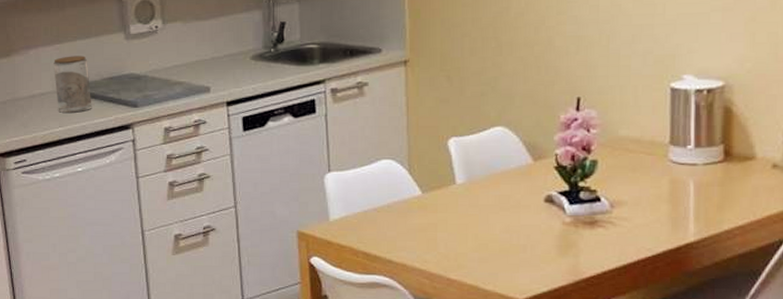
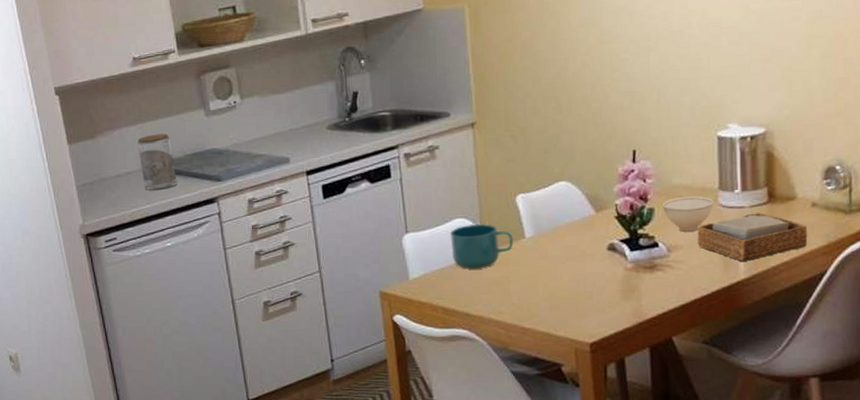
cup: none [375,167,443,214] -> present [450,224,514,269]
bowl: none [606,149,663,187] -> present [661,196,714,232]
napkin holder: none [643,171,767,222] -> present [697,213,808,261]

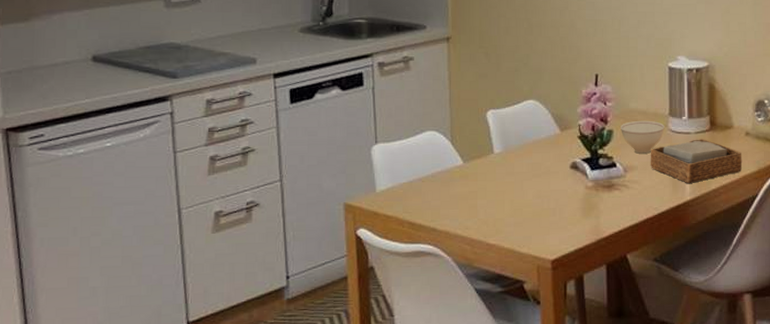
jar: present [137,133,178,190] -> none [81,22,126,83]
cup: present [450,224,514,269] -> none [420,138,482,183]

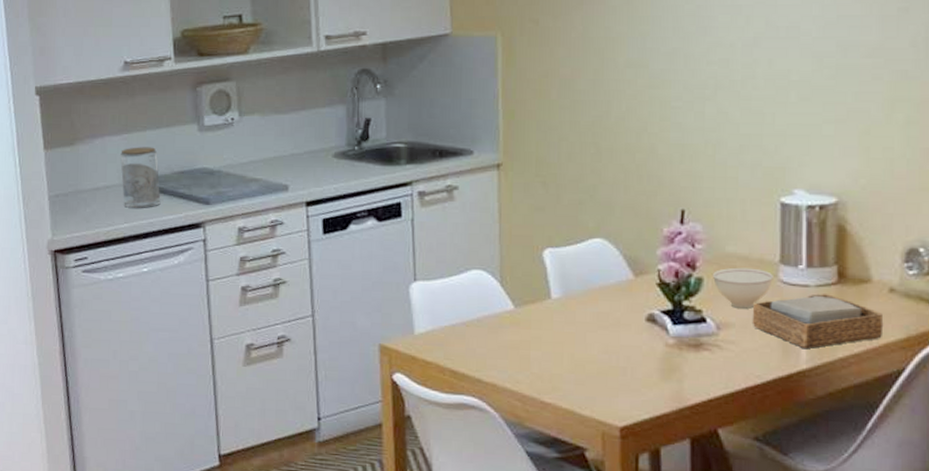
jar: none [81,22,126,83] -> present [120,147,161,208]

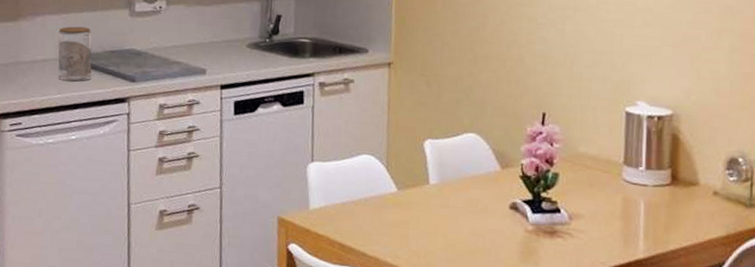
bowl: present [712,267,773,309] -> none [566,166,618,203]
napkin holder: present [752,294,884,349] -> none [598,193,708,241]

